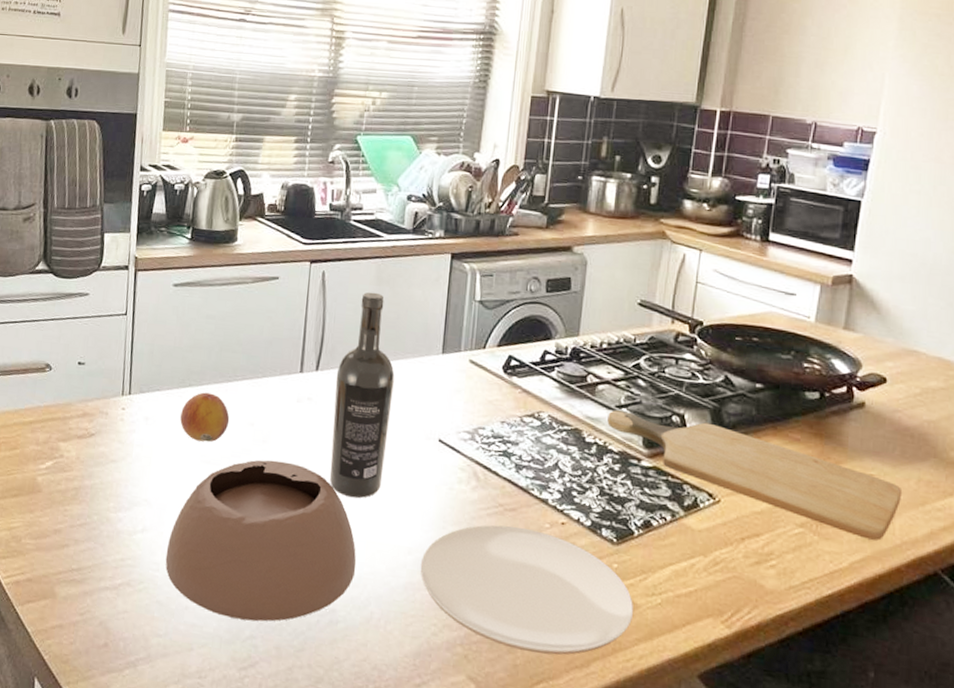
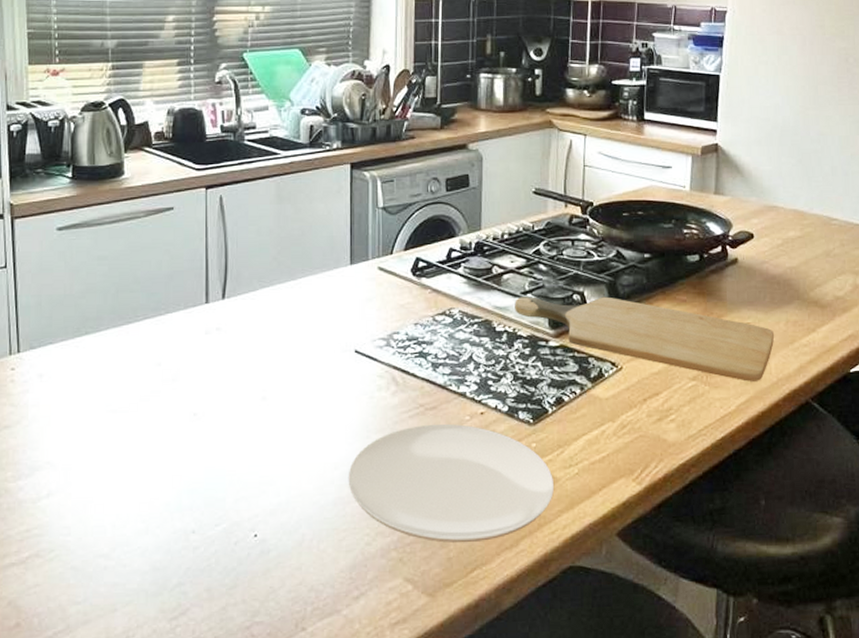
bowl: present [165,460,356,622] -> none [77,397,282,569]
fruit: present [180,392,230,442] -> none [79,338,134,391]
wine bottle: present [330,292,395,498] -> none [244,211,304,423]

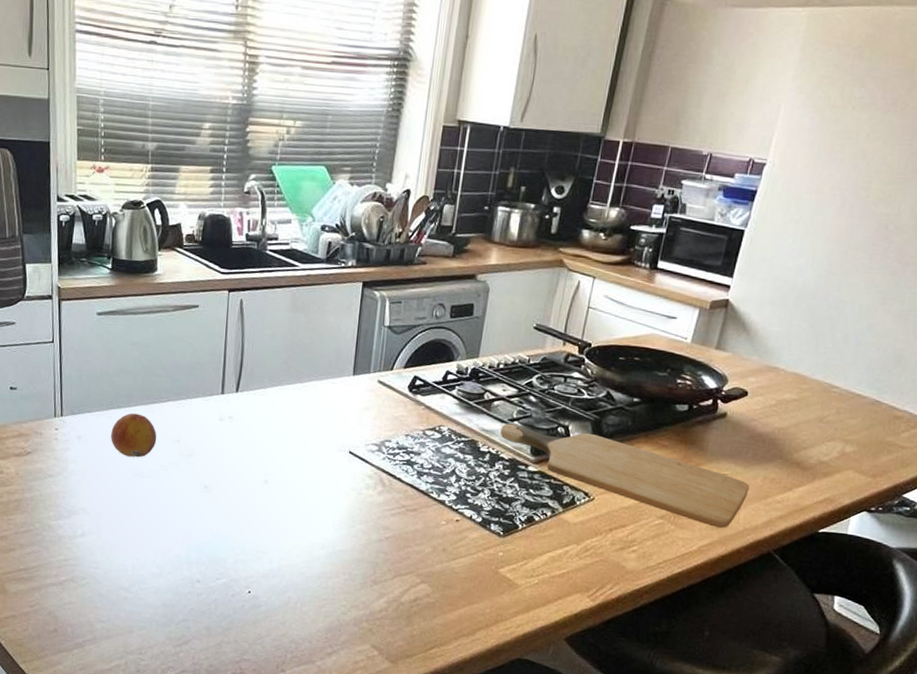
fruit: none [79,338,134,391] -> present [111,413,157,458]
plate: present [348,423,555,543] -> none [332,523,515,627]

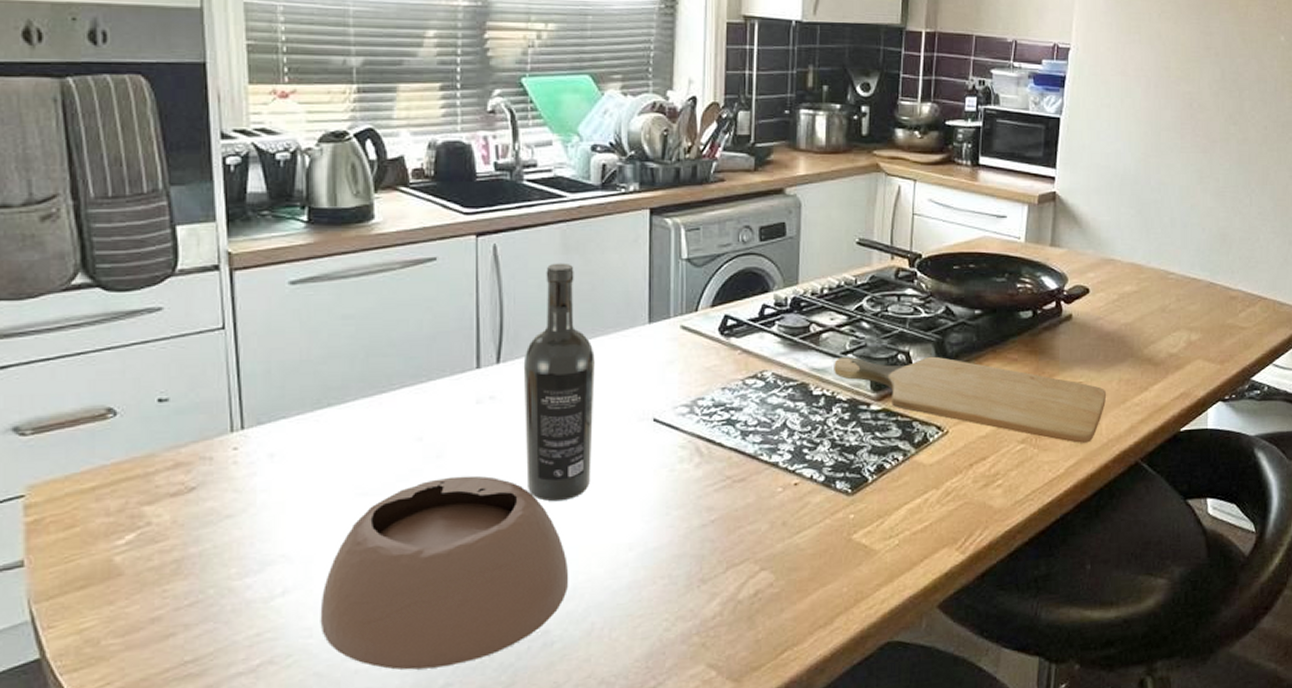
bowl: none [104,472,275,608] -> present [320,475,568,670]
fruit: present [111,413,157,458] -> none [320,410,389,471]
wine bottle: none [251,318,309,503] -> present [523,263,595,502]

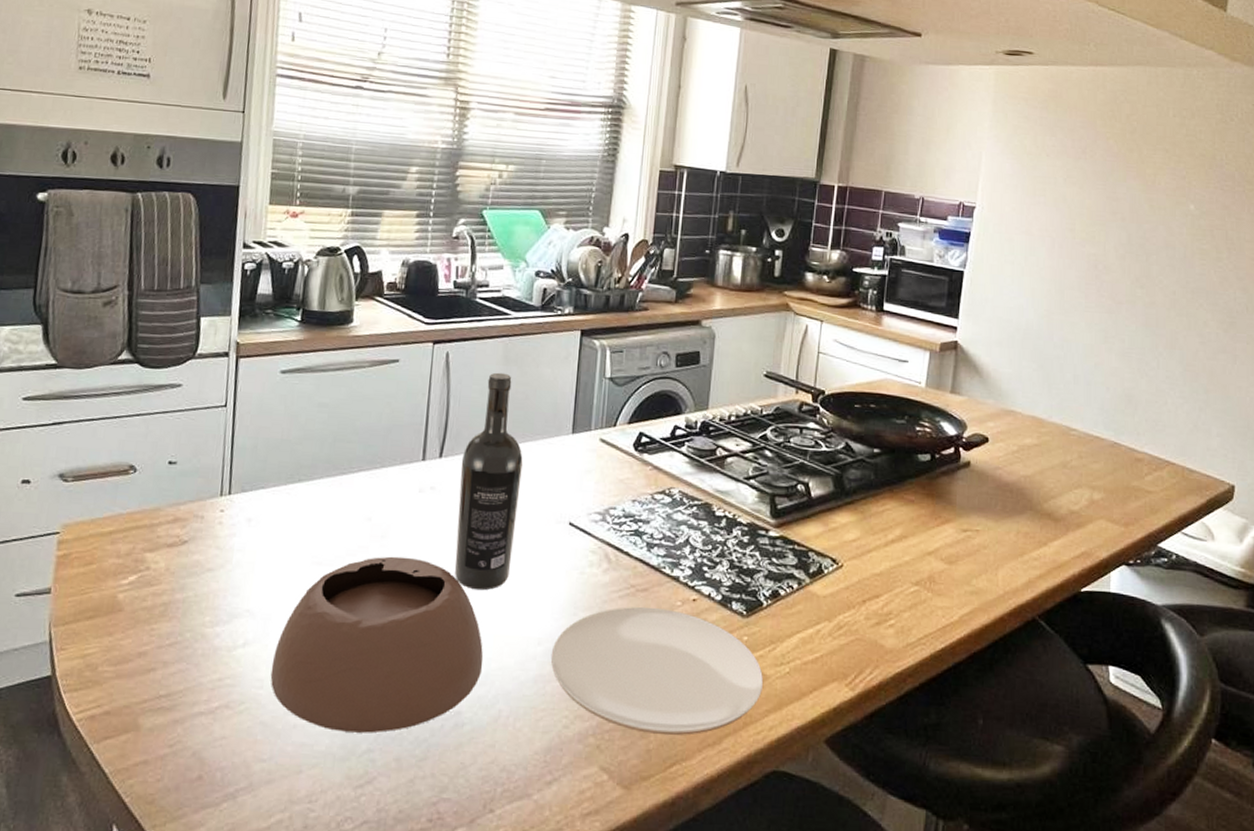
plate: none [644,496,873,624] -> present [550,606,764,736]
chopping board: present [834,356,1107,443] -> none [736,482,1004,592]

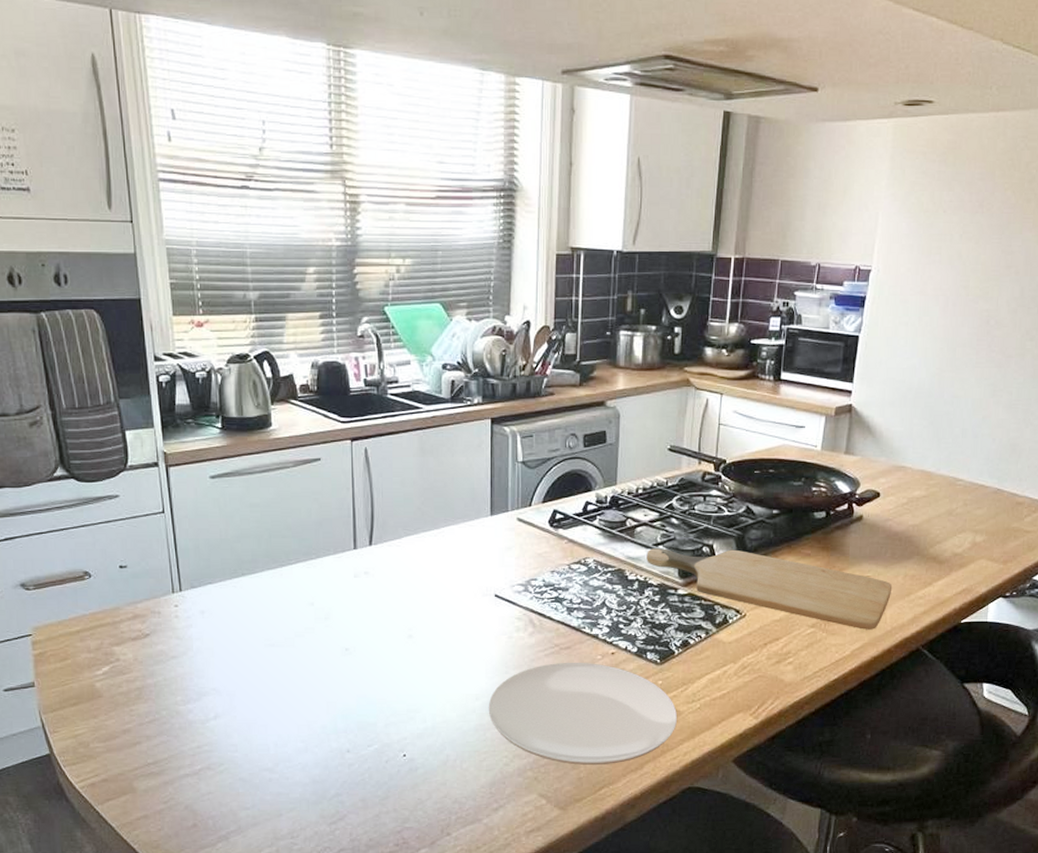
bowl: present [270,556,483,733] -> none [242,634,428,781]
wine bottle: present [455,372,523,591] -> none [390,464,447,658]
chopping board: none [736,482,1004,592] -> present [646,548,893,630]

